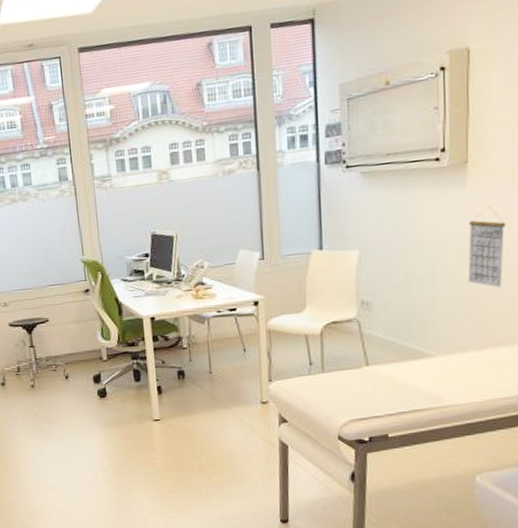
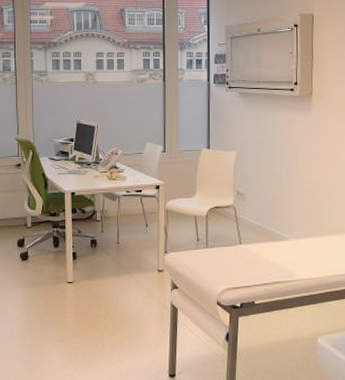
calendar: present [467,206,506,288] -> none [312,128,338,189]

